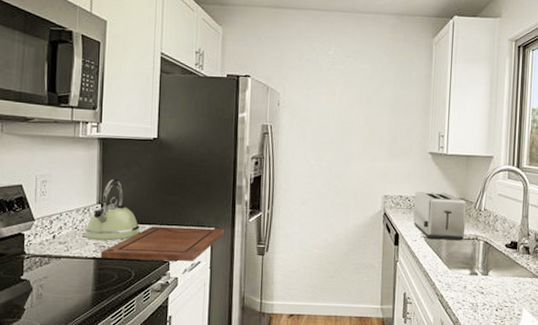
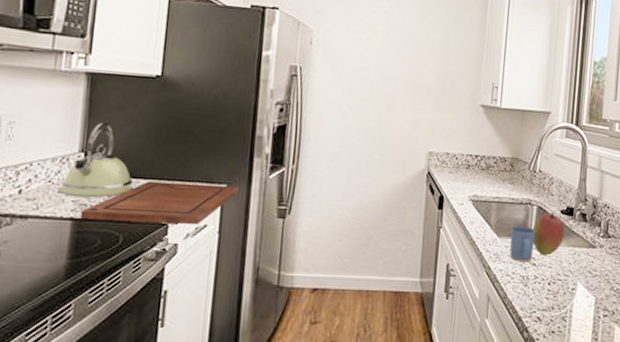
toaster: present [413,191,467,241] -> none [460,148,520,205]
mug: none [459,258,483,291] -> present [510,225,536,262]
fruit: none [480,247,510,285] -> present [532,212,565,256]

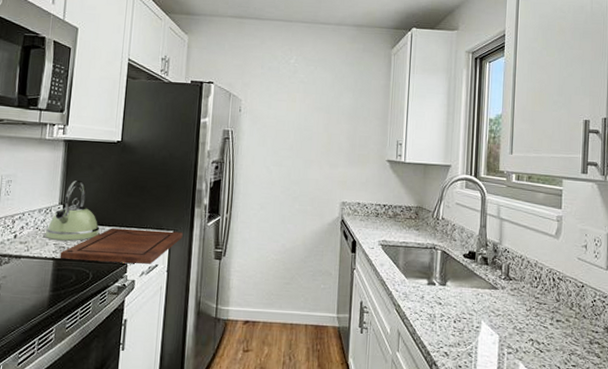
mug: present [510,225,536,262] -> none [417,267,441,302]
fruit: present [532,212,565,256] -> none [437,256,468,296]

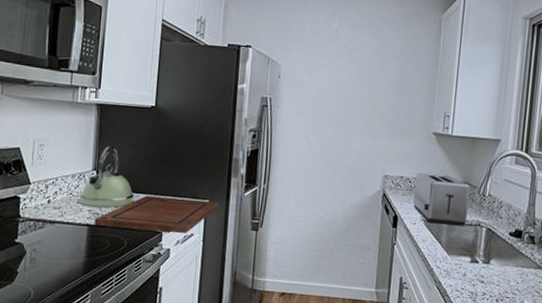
toaster: none [371,198,424,249] -> present [413,172,470,226]

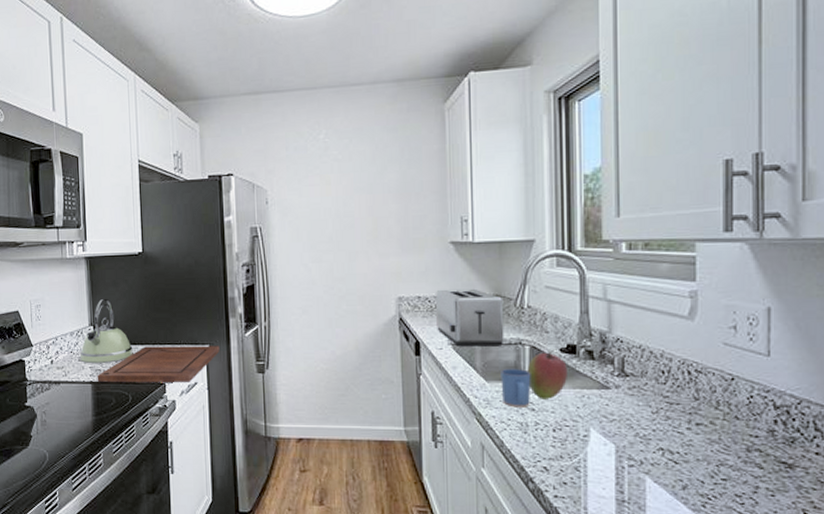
mug: none [459,245,485,279] -> present [500,368,531,408]
fruit: none [481,234,513,274] -> present [526,352,567,399]

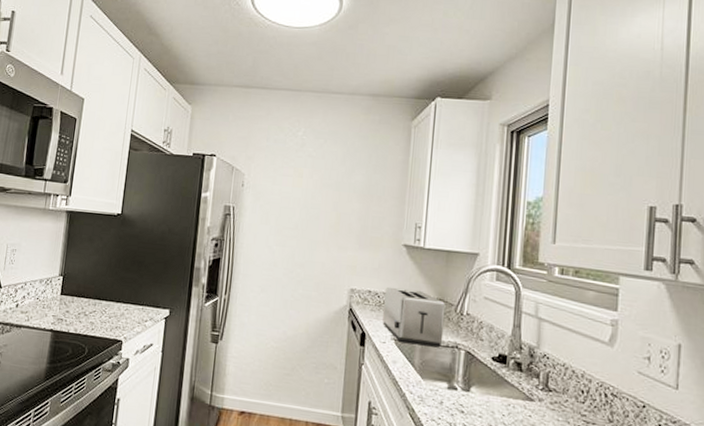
kettle: present [79,298,133,364] -> none [44,251,97,314]
cutting board: present [97,346,220,383] -> none [57,302,180,344]
mug: present [500,368,531,408] -> none [435,368,464,408]
fruit: present [526,352,567,399] -> none [460,358,497,404]

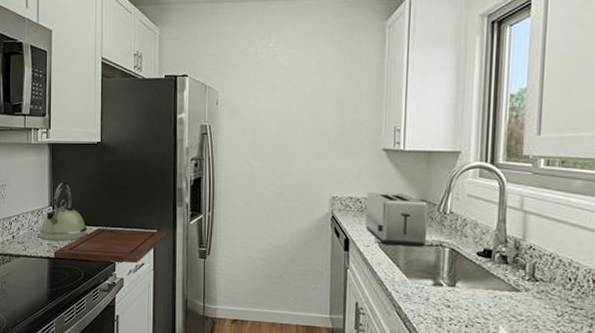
kettle: none [44,251,97,314] -> present [38,182,88,242]
cutting board: none [57,302,180,344] -> present [53,228,166,264]

